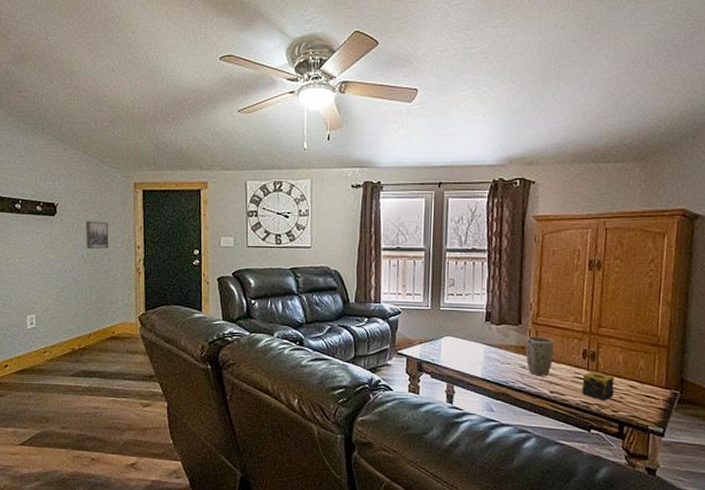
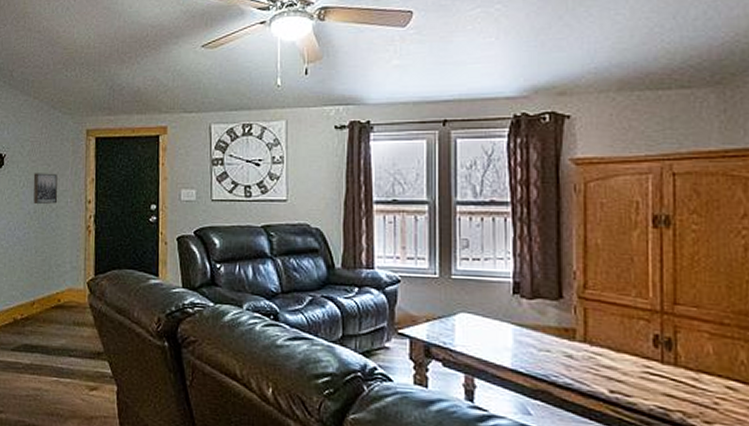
plant pot: present [525,336,554,377] -> none [571,314,611,370]
candle: present [582,371,615,401] -> none [655,364,705,408]

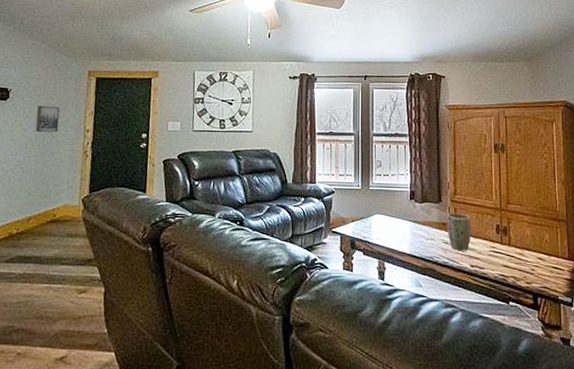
plant pot: none [571,314,611,370] -> present [446,213,472,251]

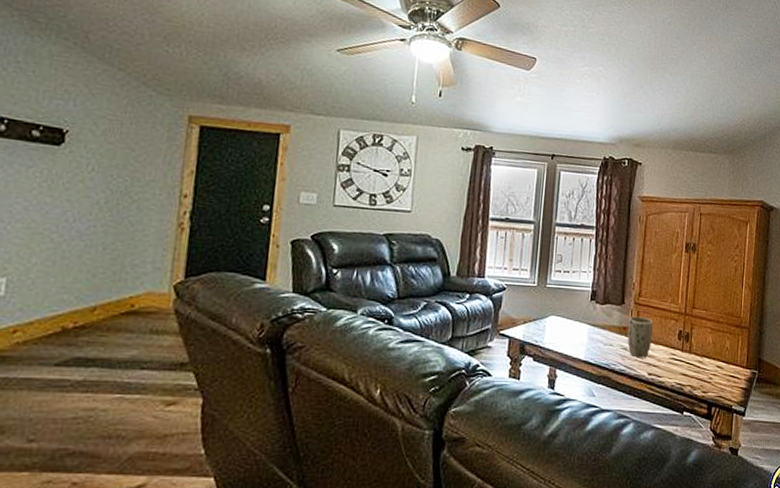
wall art: present [35,105,60,133] -> none [105,156,144,195]

